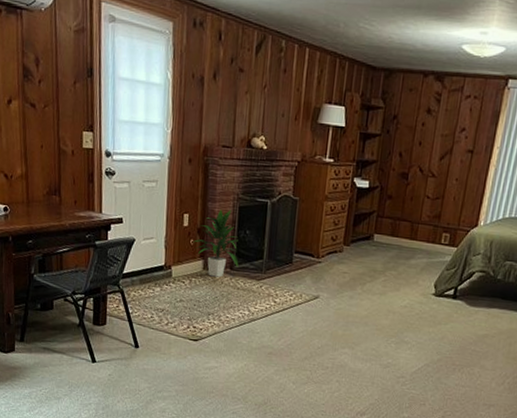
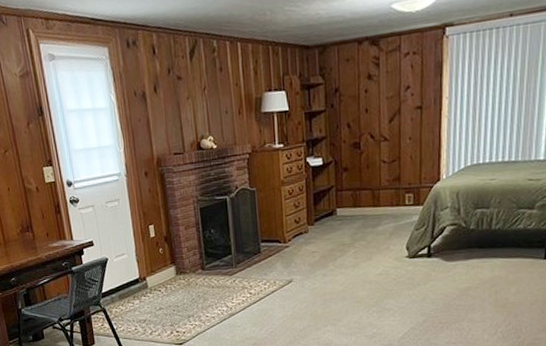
indoor plant: present [193,209,239,277] -> none [162,213,209,280]

